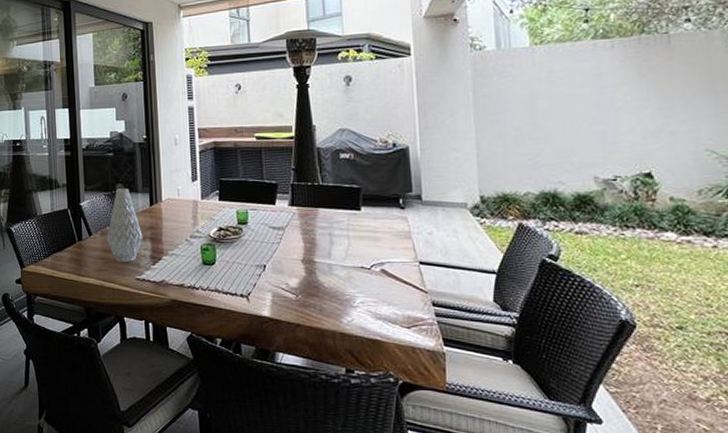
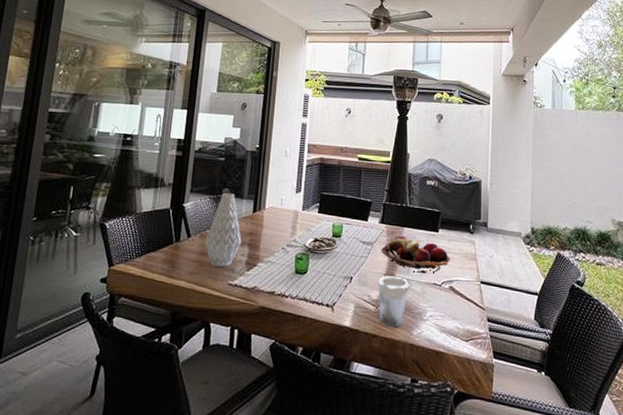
fruit basket: none [294,217,378,256] -> present [381,235,450,273]
drinking glass: none [295,262,332,316] -> present [378,276,409,328]

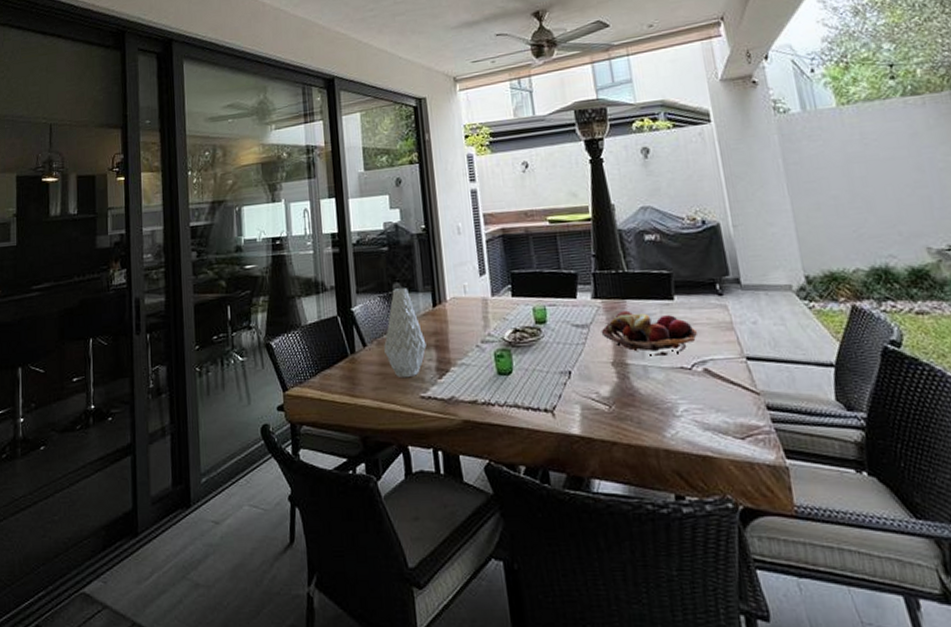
drinking glass: present [378,276,409,328] -> none [604,364,650,431]

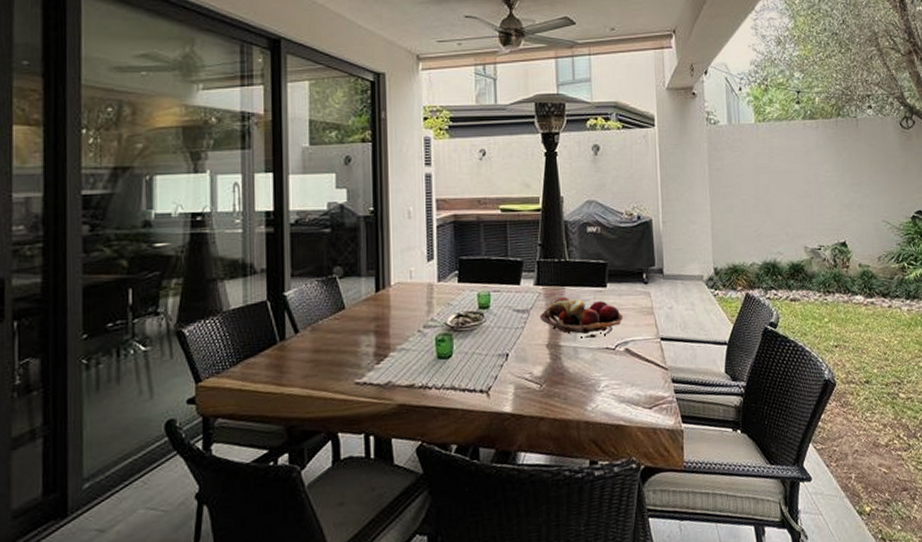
vase: present [384,287,427,378] -> none [319,271,366,365]

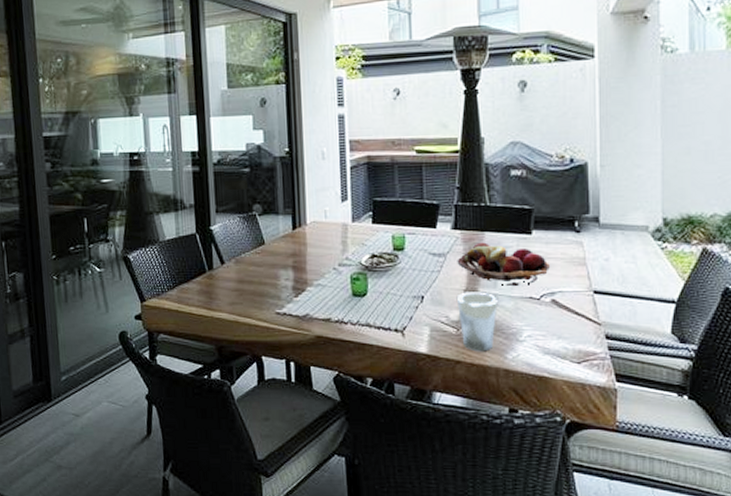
drinking glass: none [539,345,578,406] -> present [456,292,498,352]

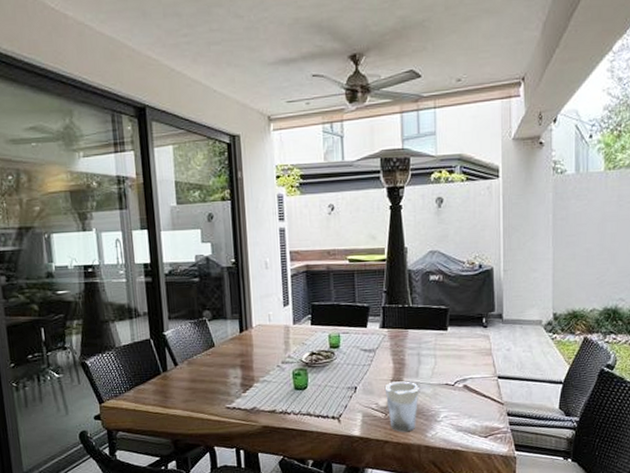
fruit basket: present [457,242,550,286] -> none [385,338,462,375]

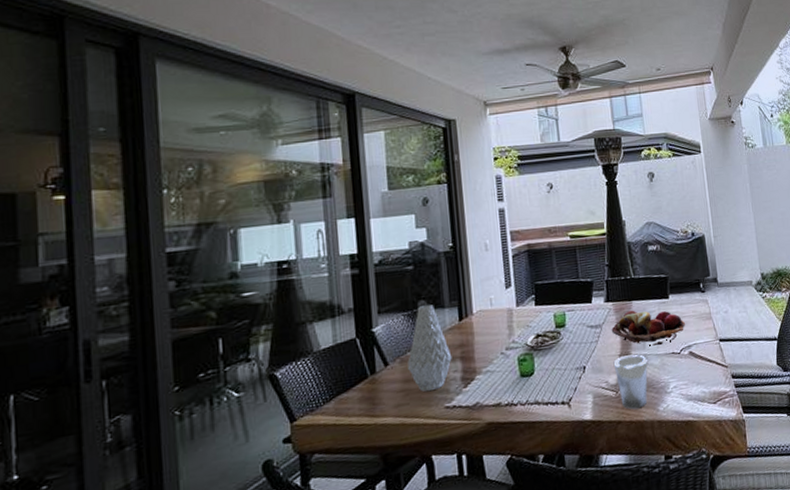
vase: none [194,314,233,393] -> present [407,304,452,392]
fruit basket: none [385,338,462,375] -> present [611,310,685,346]

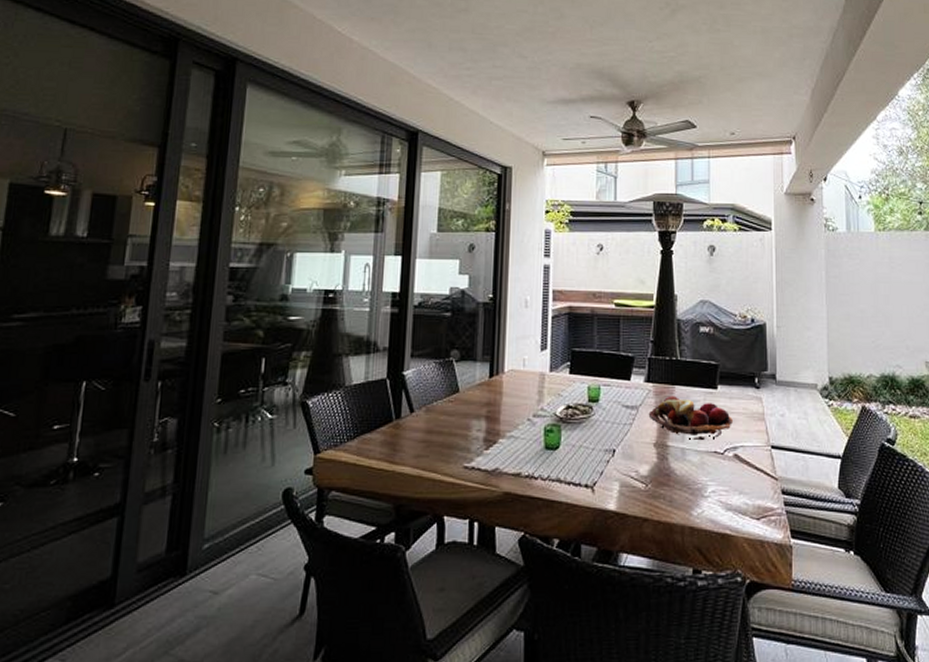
vase: present [407,304,452,392] -> none [432,354,477,447]
drinking glass: present [613,354,648,410] -> none [646,446,685,509]

